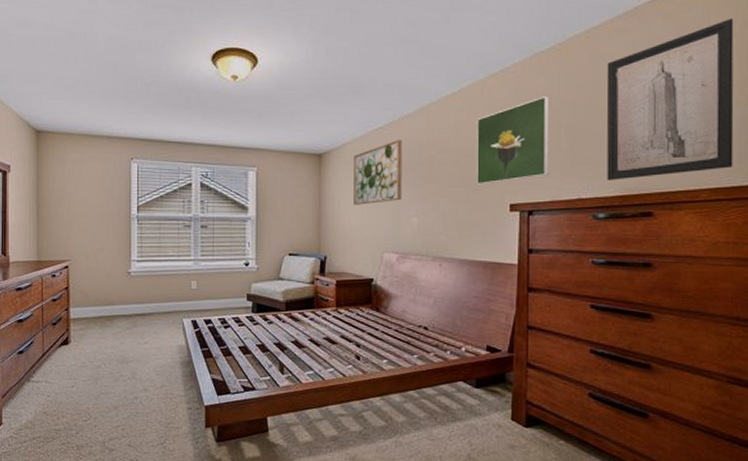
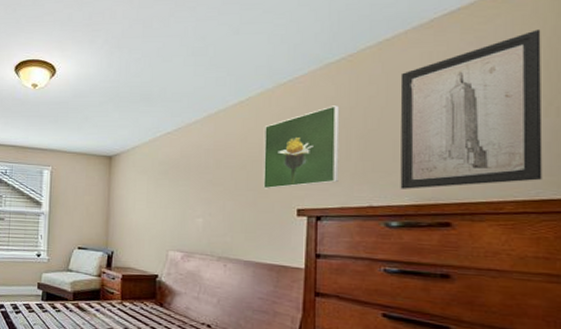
wall art: present [353,140,402,205] -> none [141,144,190,205]

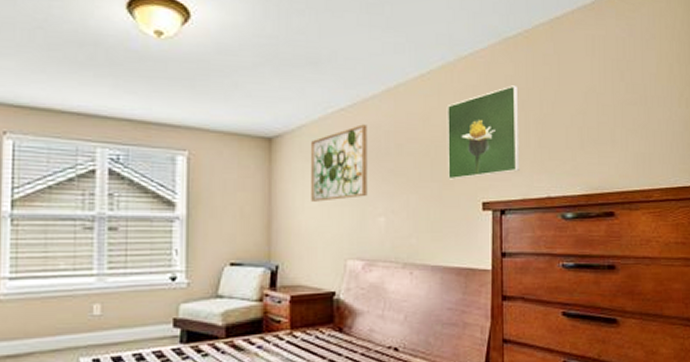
wall art: none [141,144,190,205] -> present [311,124,368,202]
wall art: present [400,29,543,189] -> none [570,22,678,178]

